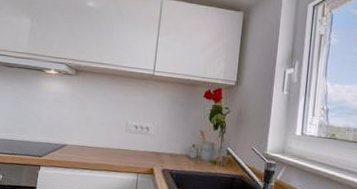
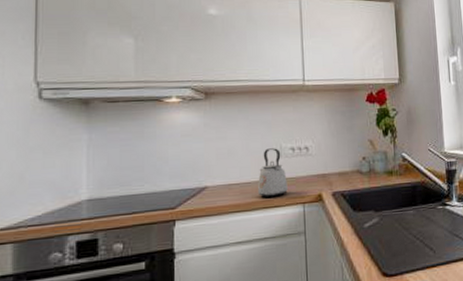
kettle: none [103,123,128,163] -> present [257,148,288,198]

